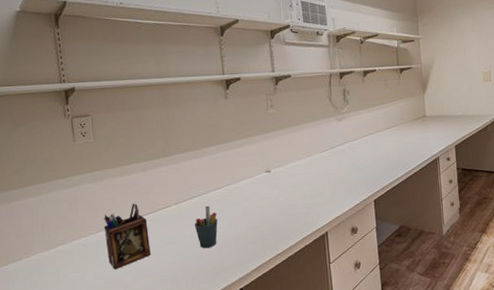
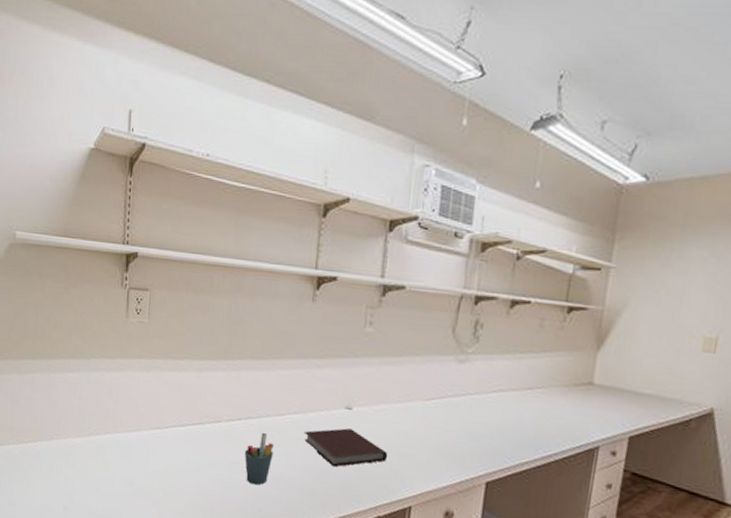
desk organizer: present [104,203,151,270] -> none [141,407,191,480]
notebook: none [238,186,304,218] -> present [303,428,388,467]

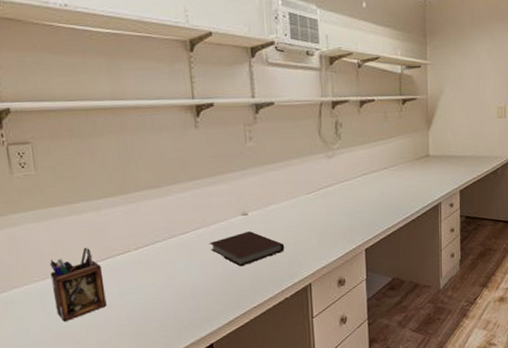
desk organizer: none [141,407,191,480] -> present [50,247,107,322]
pen holder: present [244,432,274,485] -> none [157,251,185,300]

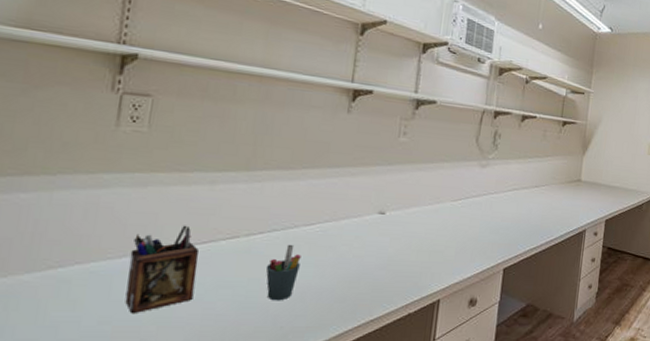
pen holder: none [157,251,185,300] -> present [266,244,301,301]
notebook: present [209,231,285,267] -> none [334,232,419,271]

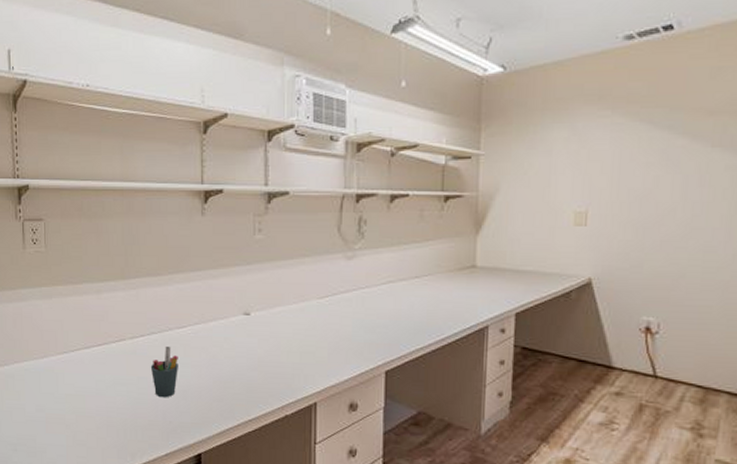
desk organizer: present [125,225,200,314] -> none [49,330,98,405]

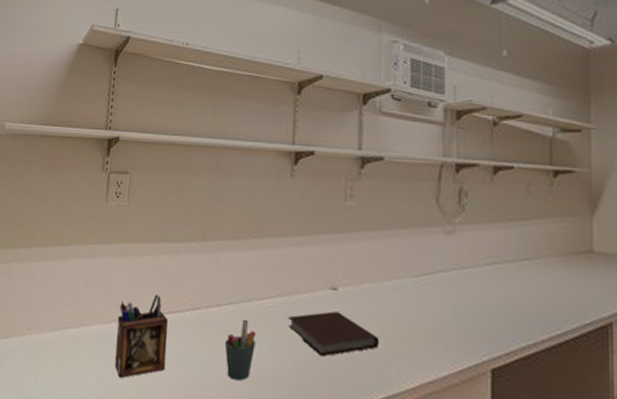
desk organizer: none [49,330,98,405] -> present [114,294,169,379]
notebook: none [206,333,289,372] -> present [287,311,380,357]

